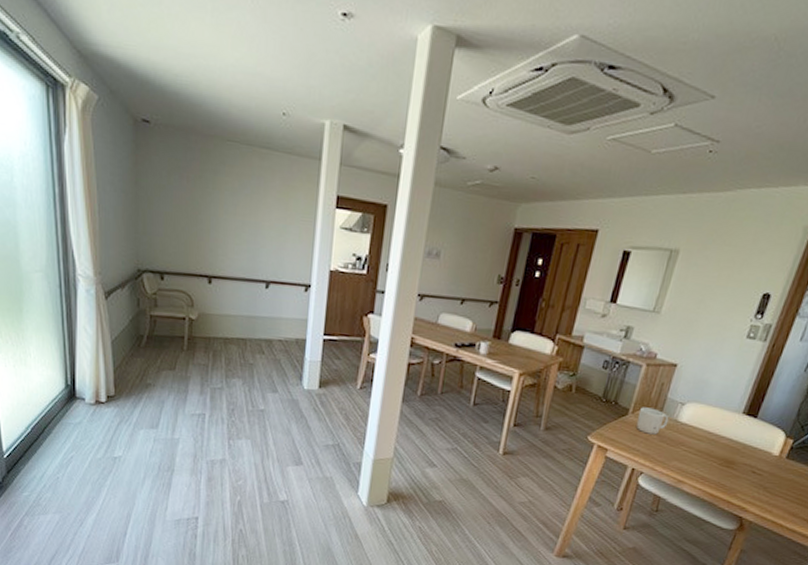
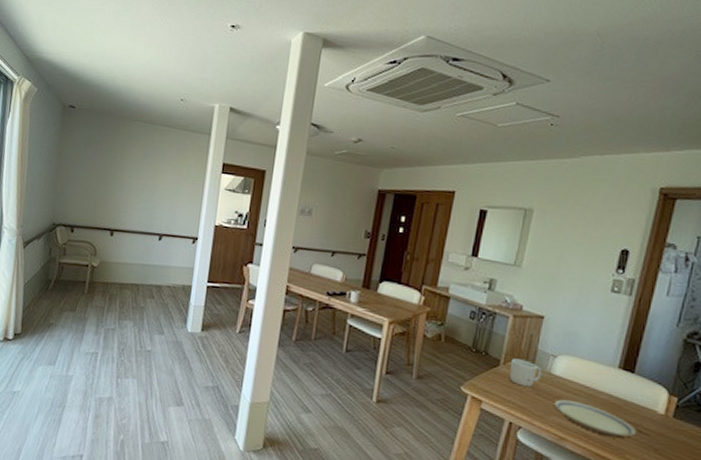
plate: none [677,445,750,478] -> present [555,399,636,437]

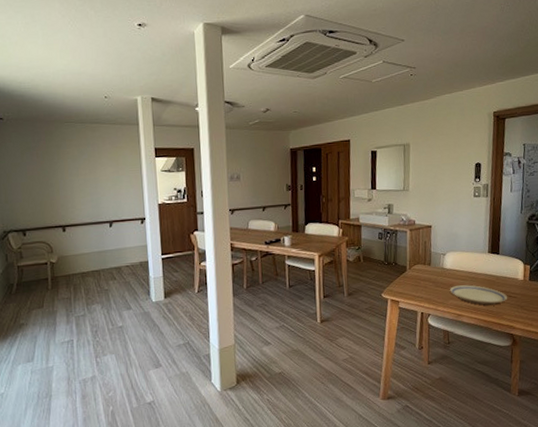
mug: present [508,358,542,388] -> none [413,262,438,283]

